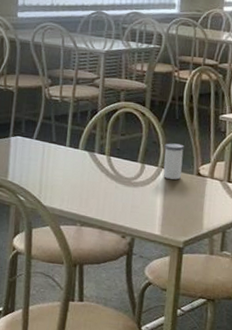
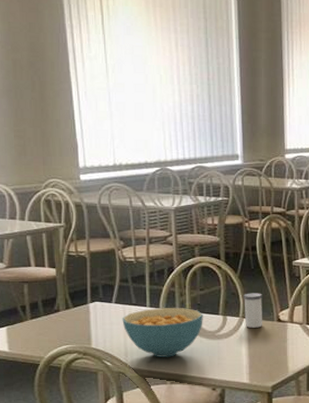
cereal bowl: none [40,148,122,199] -> present [122,308,203,357]

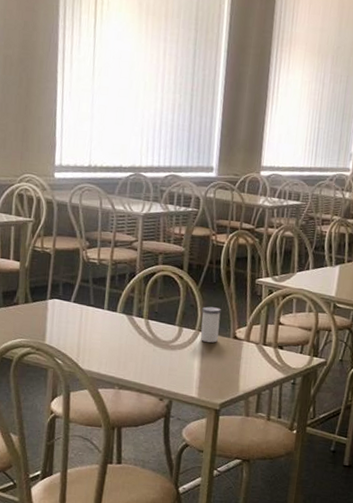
cereal bowl: present [122,308,203,357] -> none [78,311,159,362]

